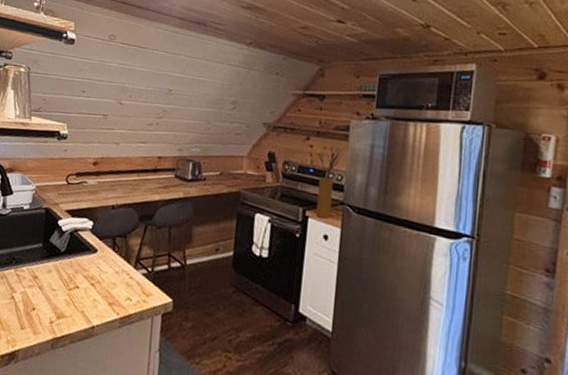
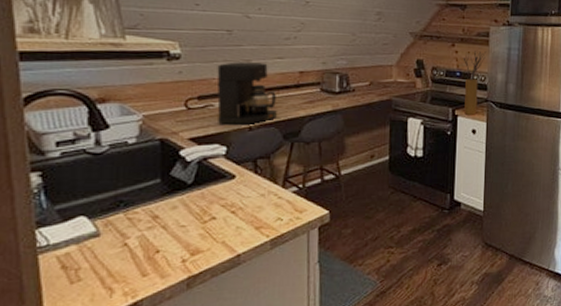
coffee maker: none [89,144,137,204] -> present [217,62,277,124]

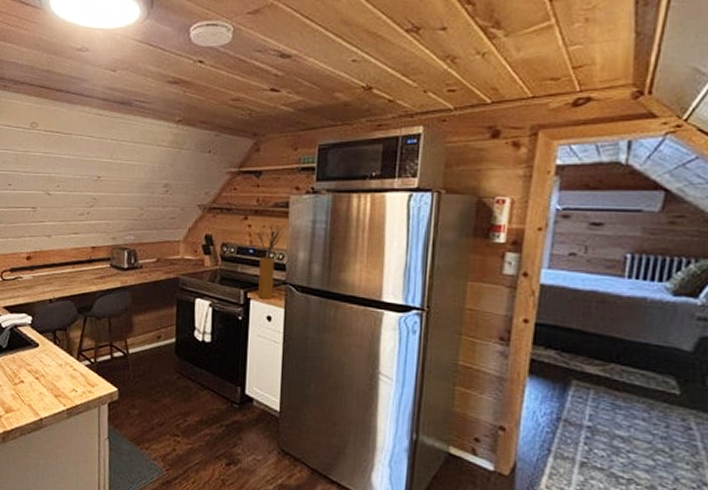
coffee maker: present [217,62,277,124] -> none [24,237,72,298]

